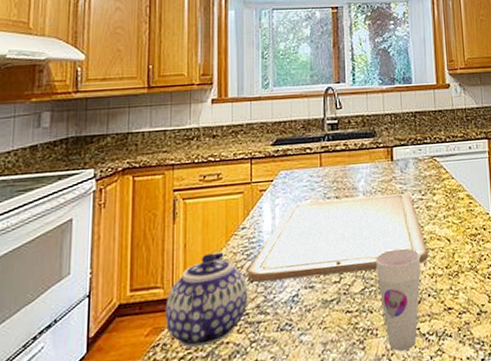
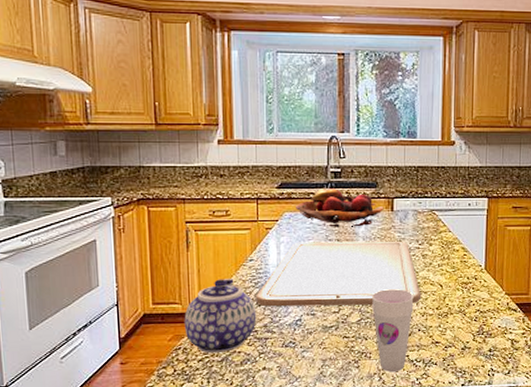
fruit basket: none [292,141,384,184] -> present [296,188,384,227]

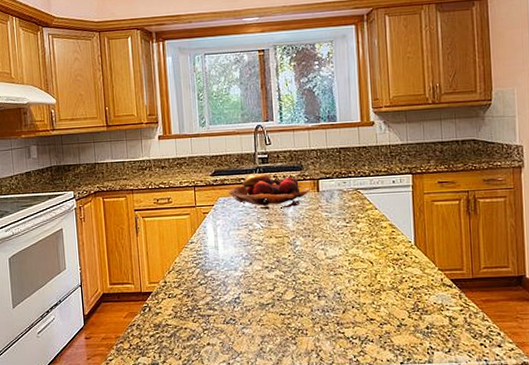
teapot: present [184,279,257,354] -> none [136,260,199,330]
chopping board: present [255,241,420,307] -> none [197,220,352,286]
cup: present [371,289,414,373] -> none [303,267,346,350]

